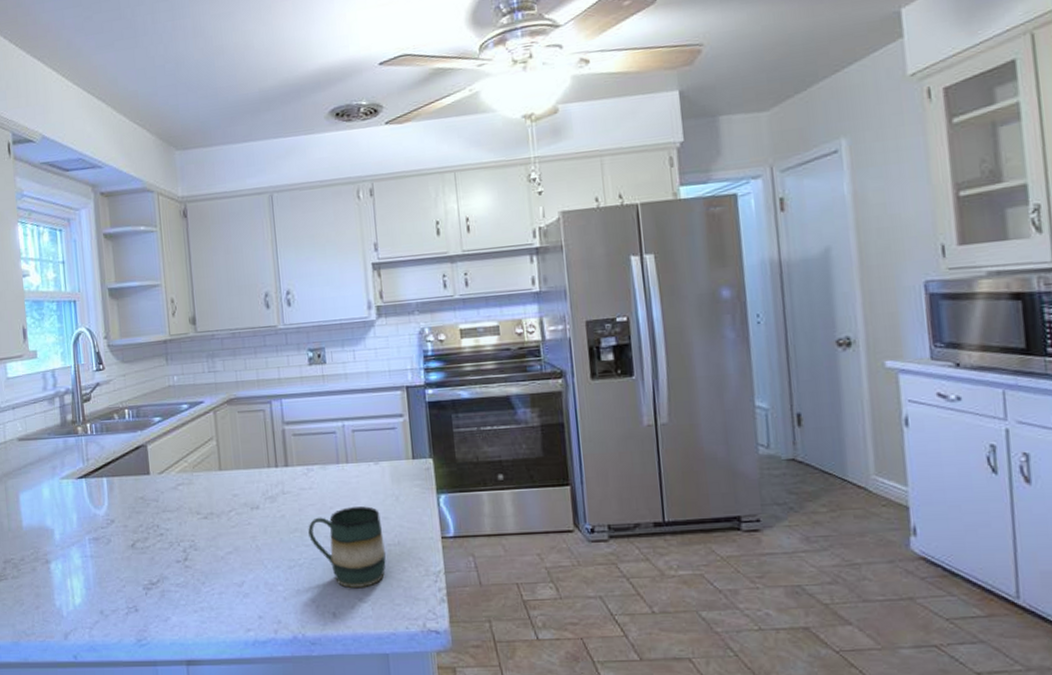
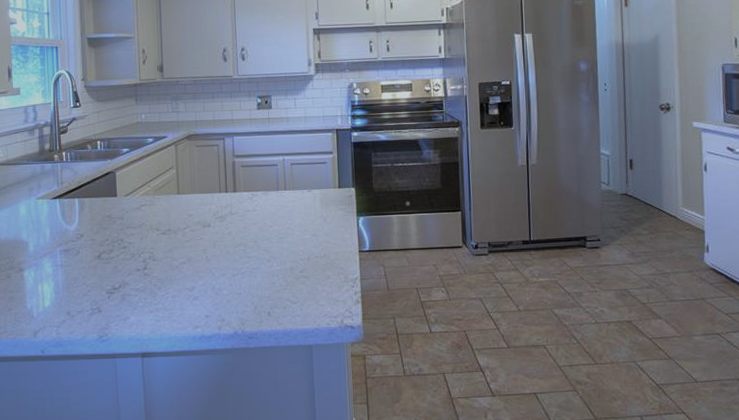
mug: present [308,506,386,588] -> none [250,225,314,292]

